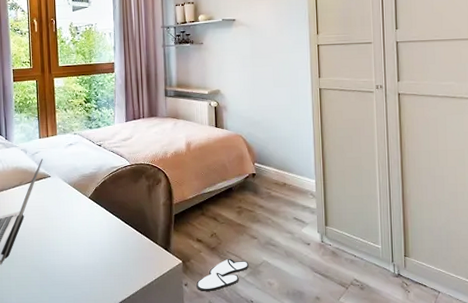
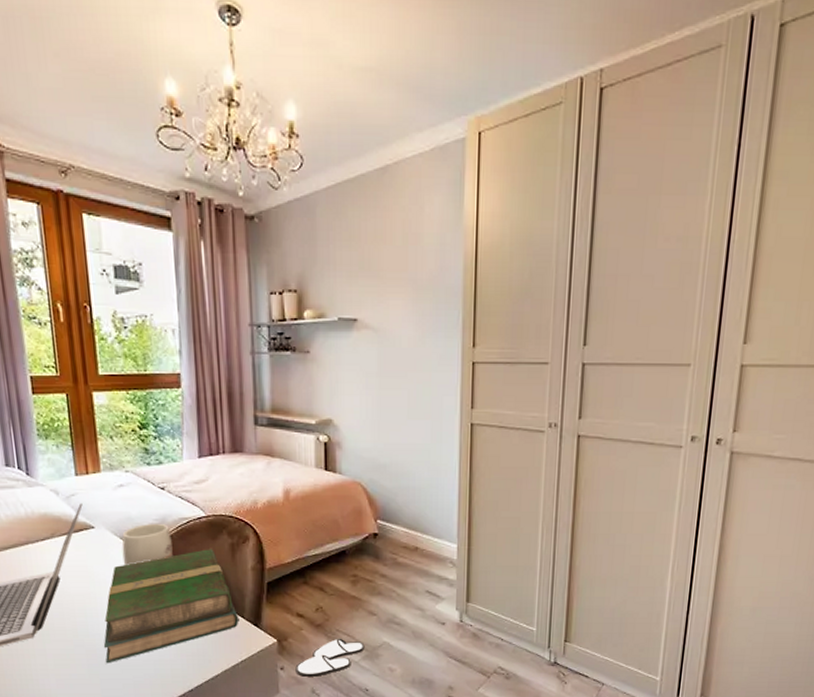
book: none [52,190,154,284] -> present [103,549,239,664]
mug: none [69,171,106,205] -> present [121,523,173,565]

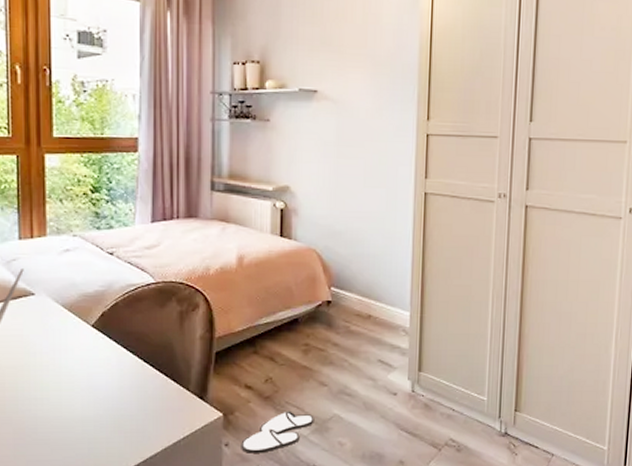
book: present [103,549,239,664] -> none [33,317,184,443]
mug: present [121,523,173,565] -> none [63,290,117,334]

